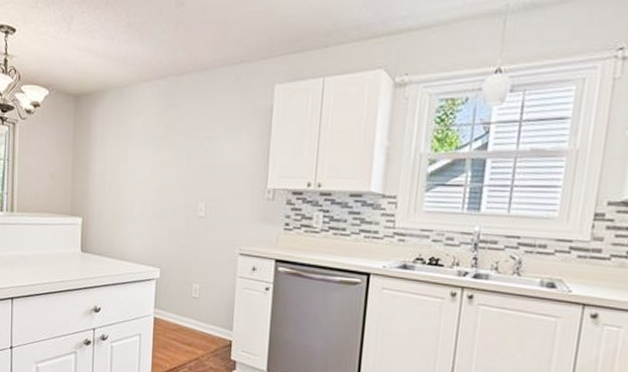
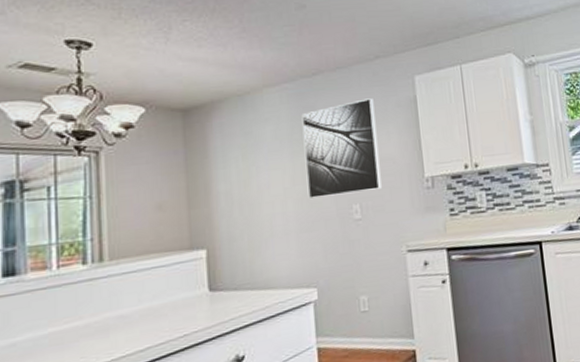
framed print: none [163,103,232,193] -> present [301,98,382,198]

